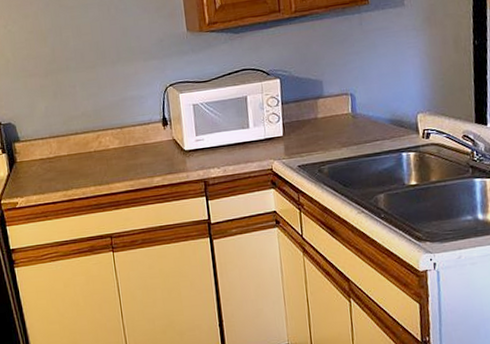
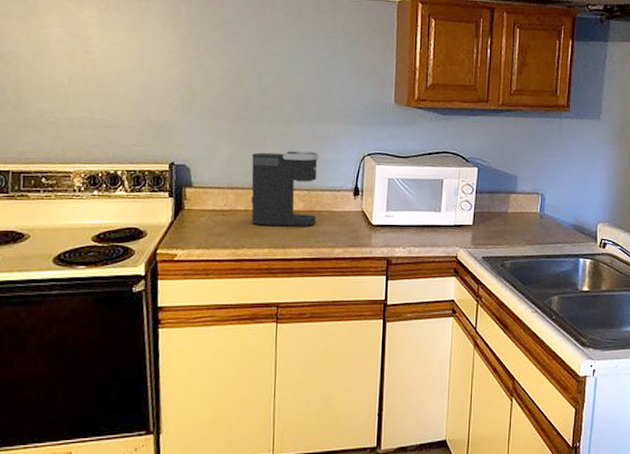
coffee maker: none [66,91,133,167] -> present [251,151,319,227]

